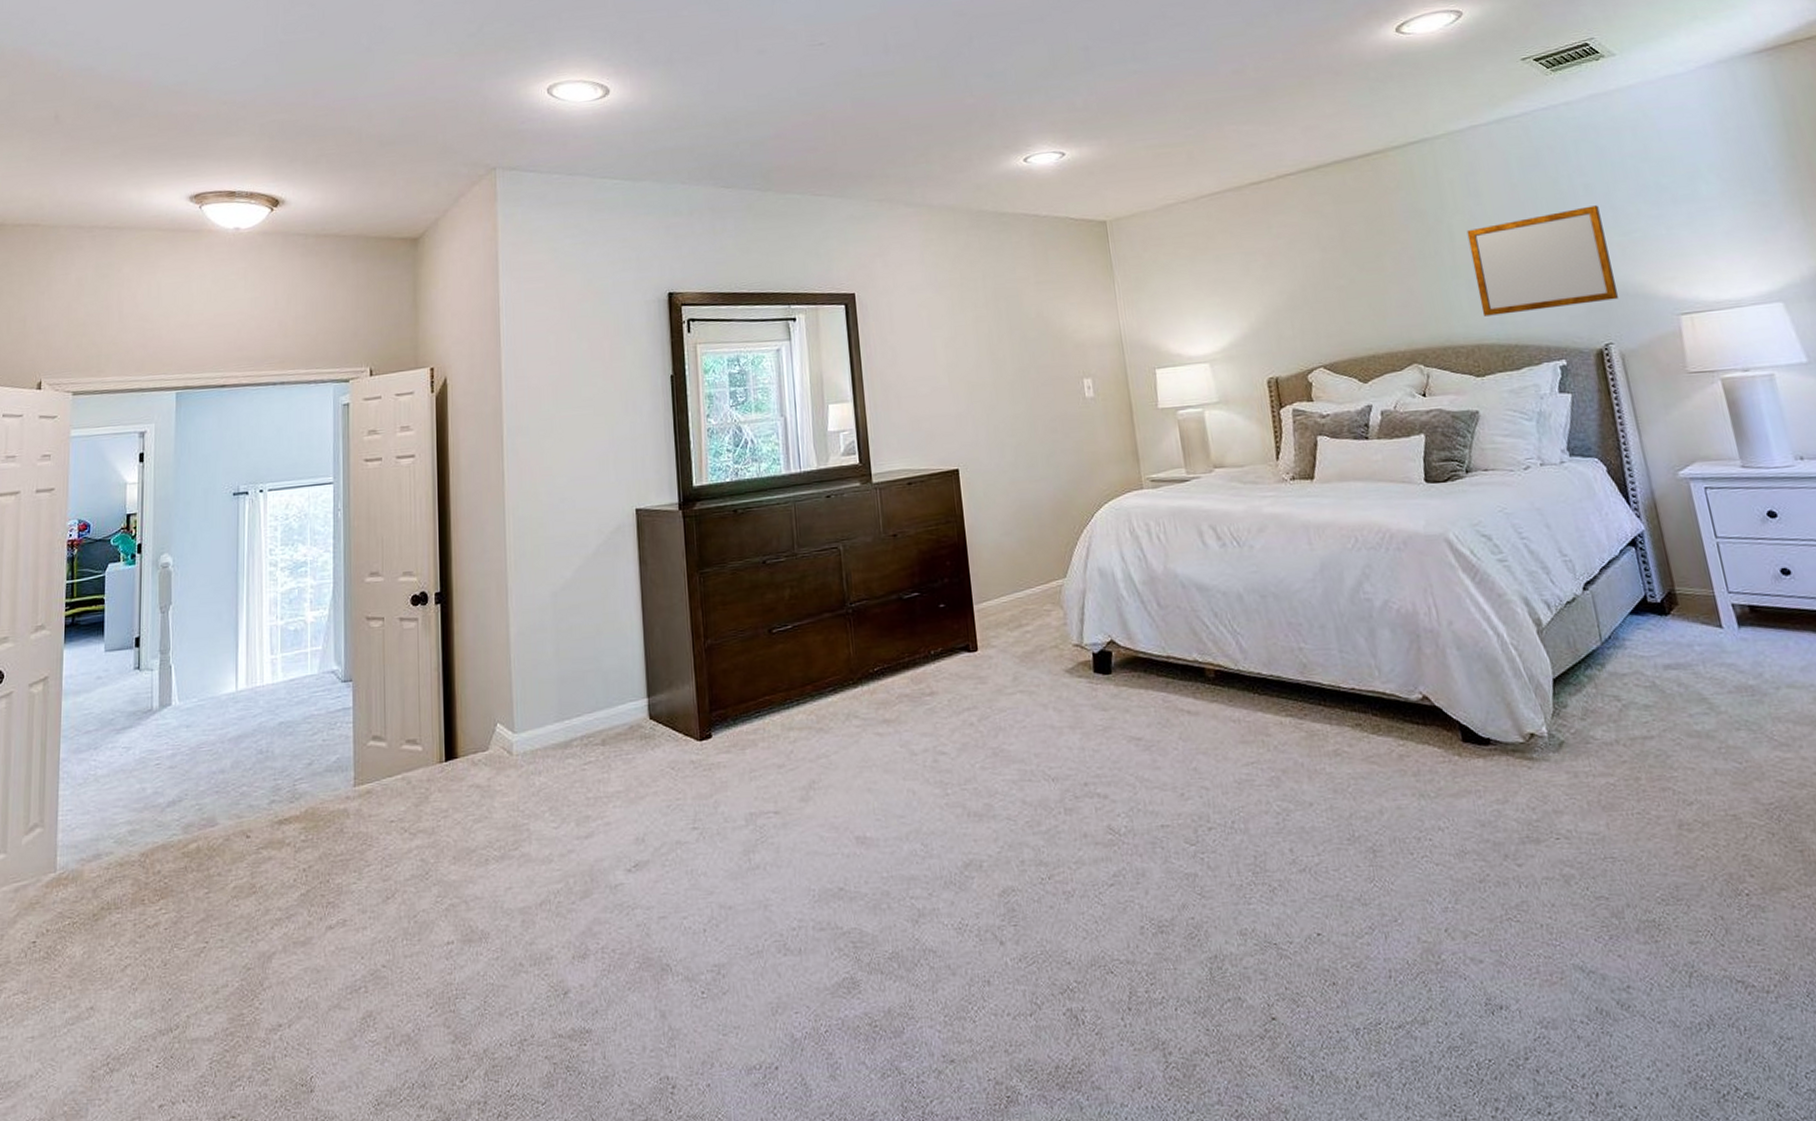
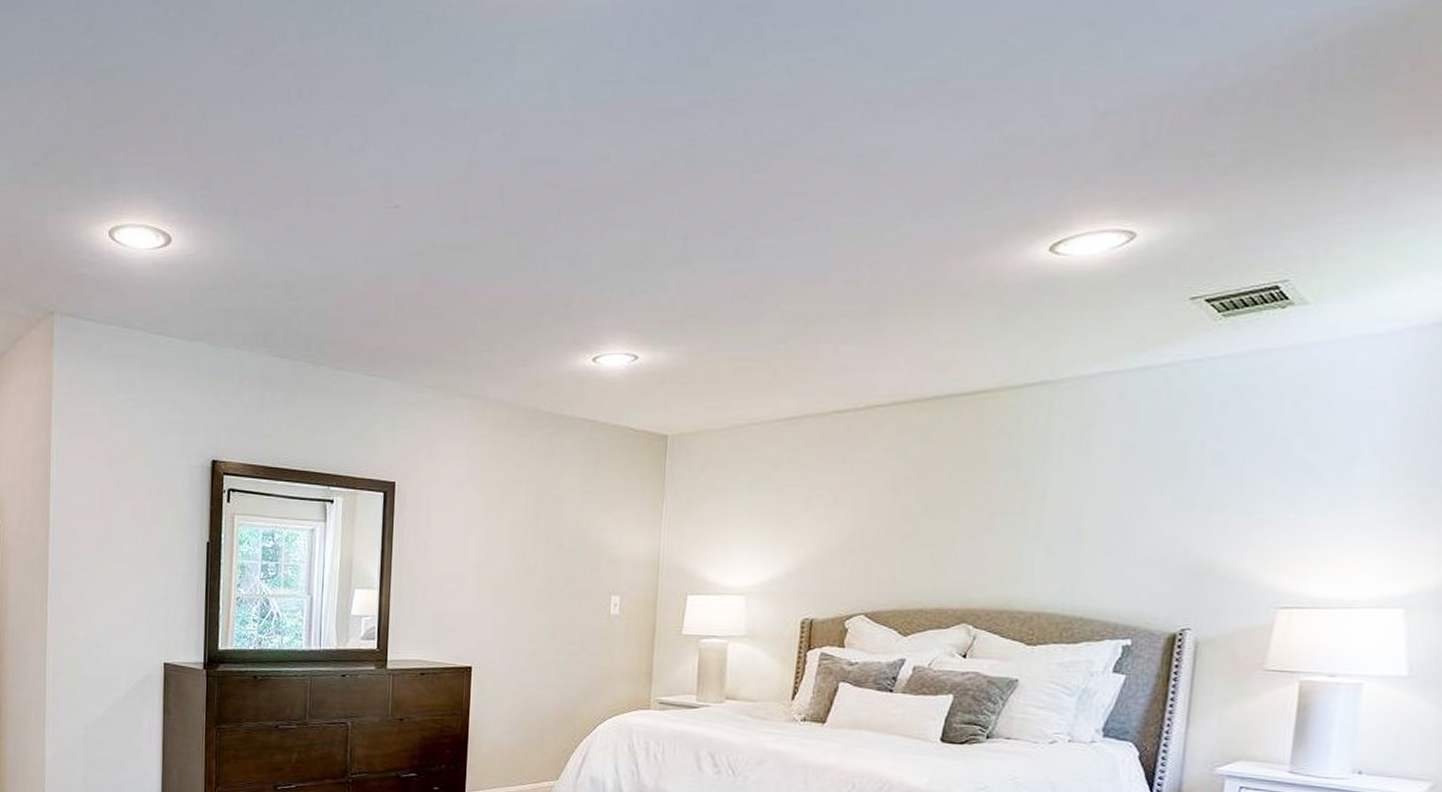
writing board: present [1466,205,1618,316] -> none [1053,478,1225,585]

